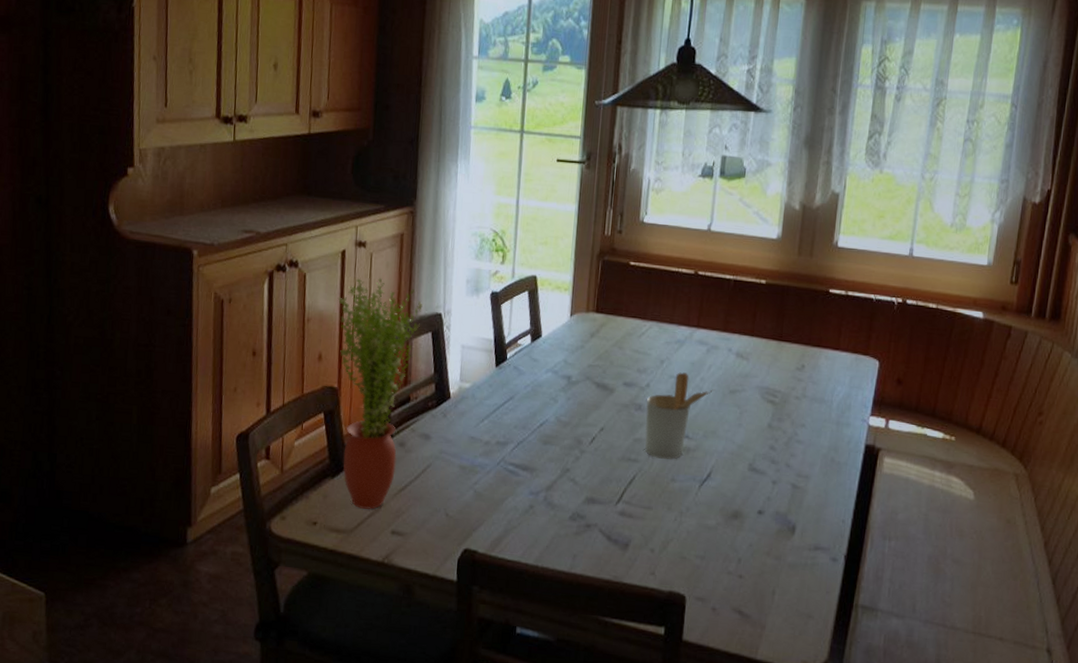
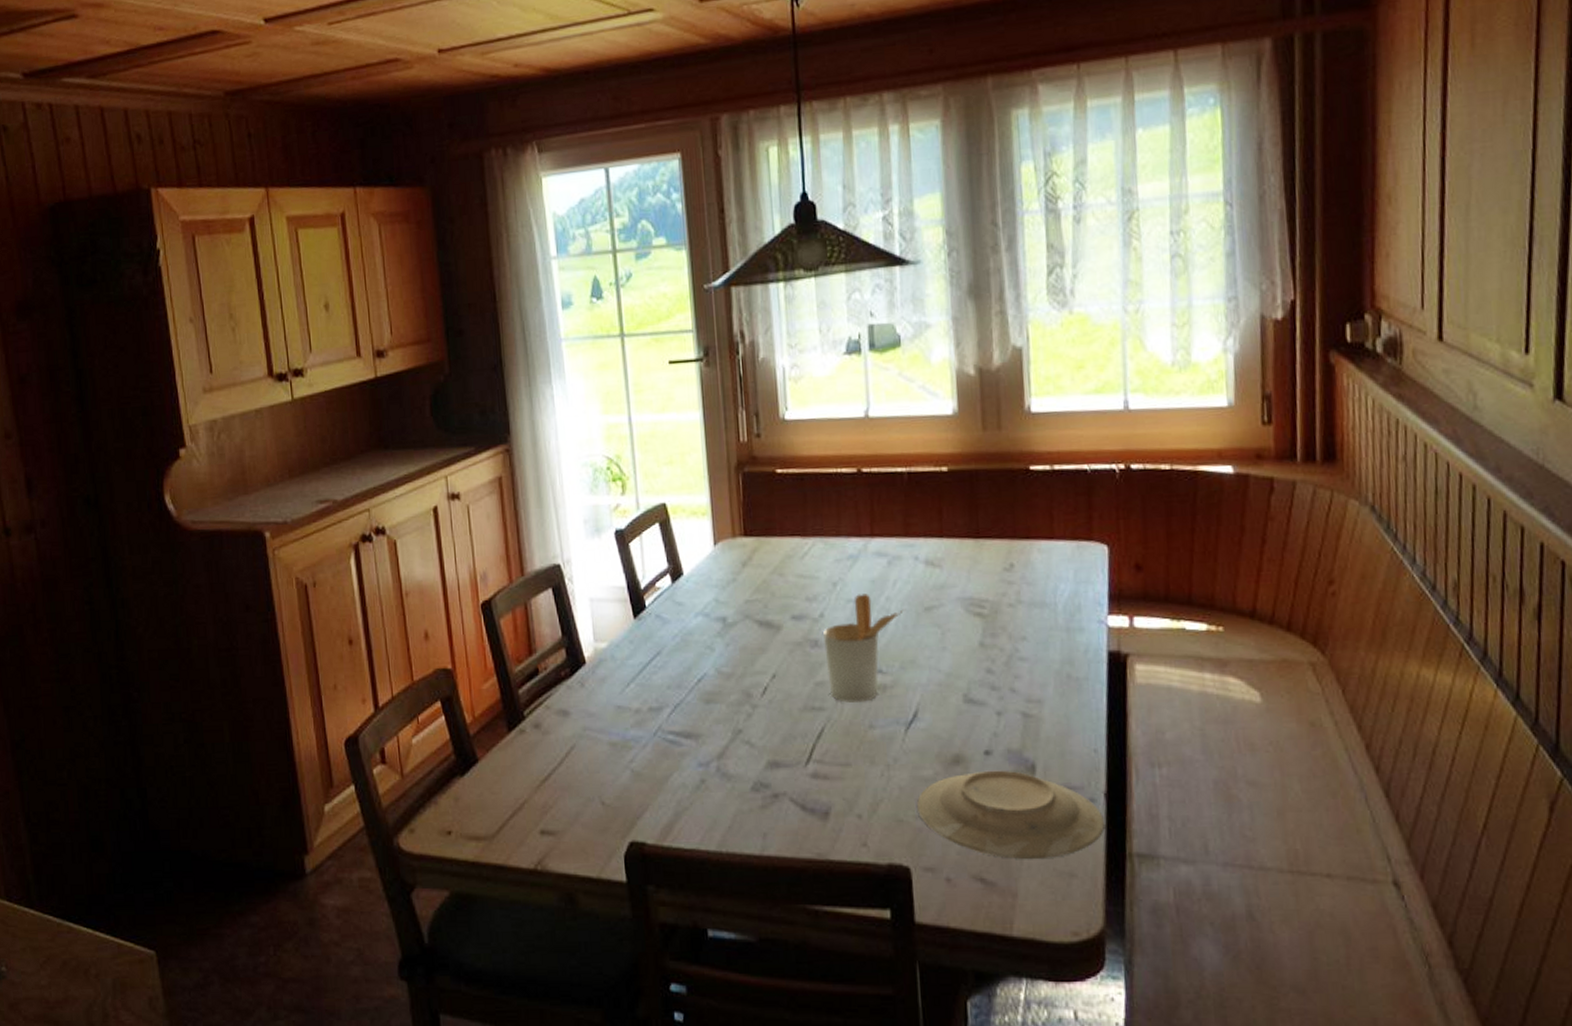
potted plant: present [337,278,423,510] -> none [436,533,537,808]
plate: none [699,526,841,601] -> present [917,770,1104,860]

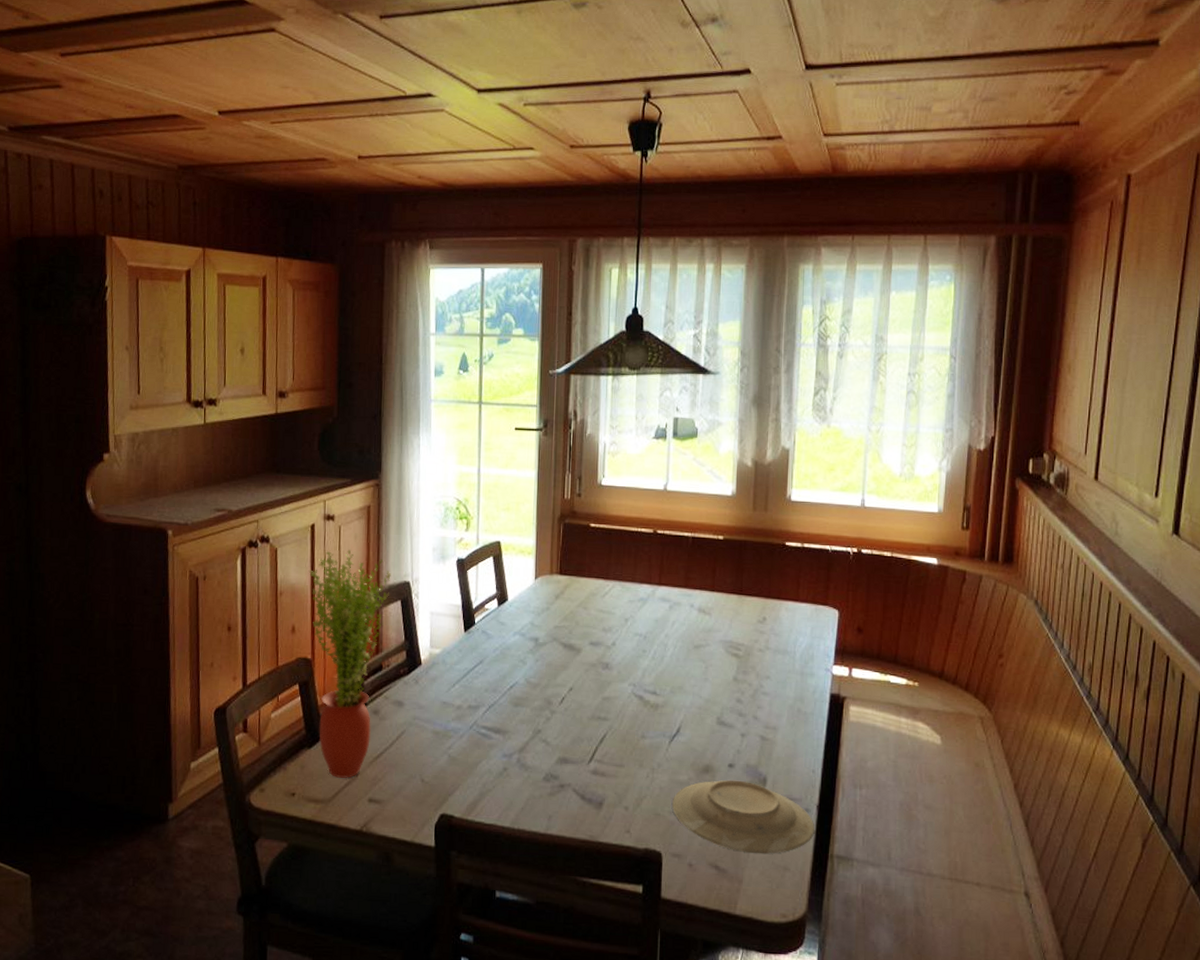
potted plant: none [436,533,537,808] -> present [308,550,391,778]
utensil holder: present [823,594,905,703] -> none [613,630,679,717]

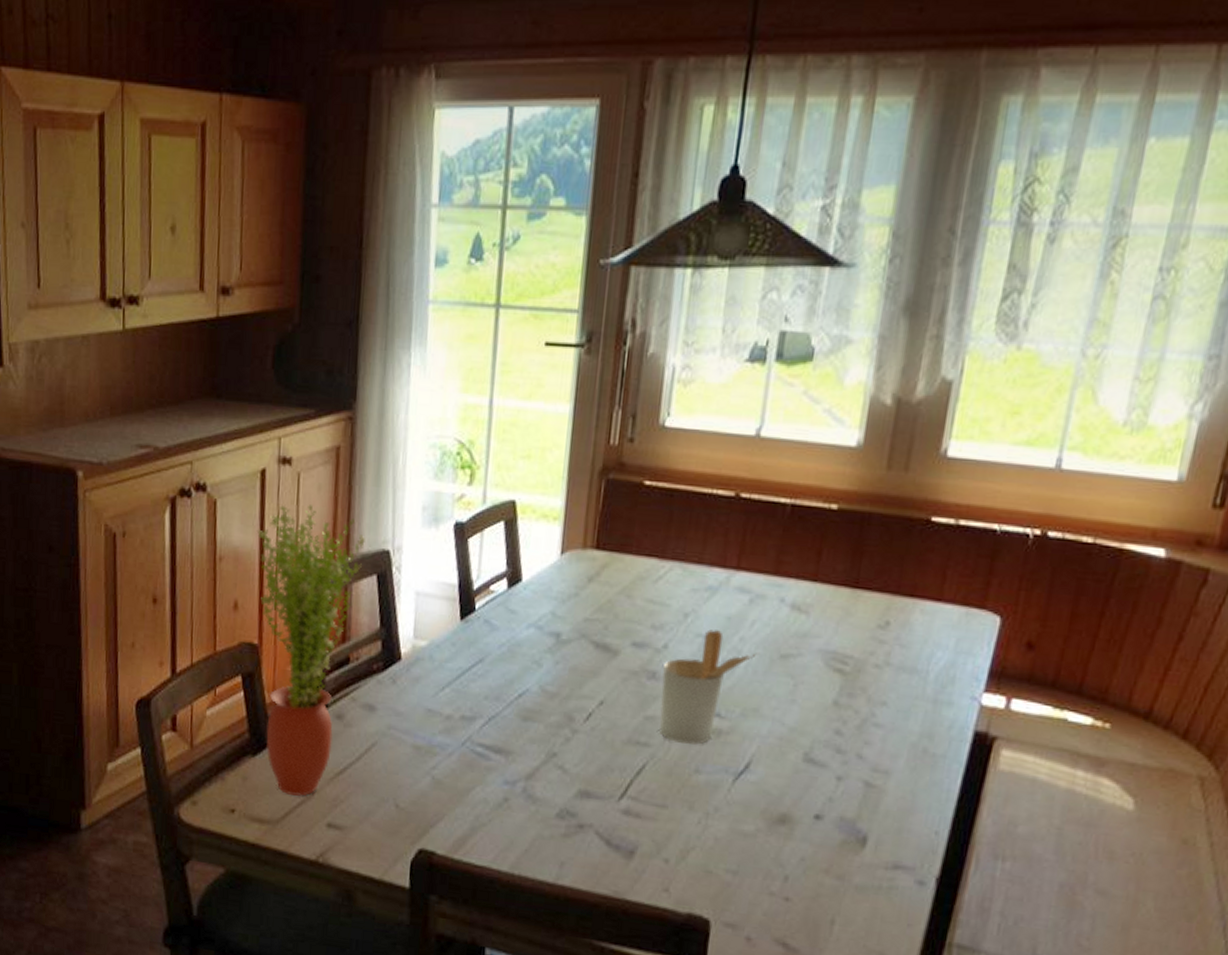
utensil holder: none [613,630,679,717] -> present [659,629,759,745]
plate: present [672,780,814,854] -> none [730,834,930,935]

